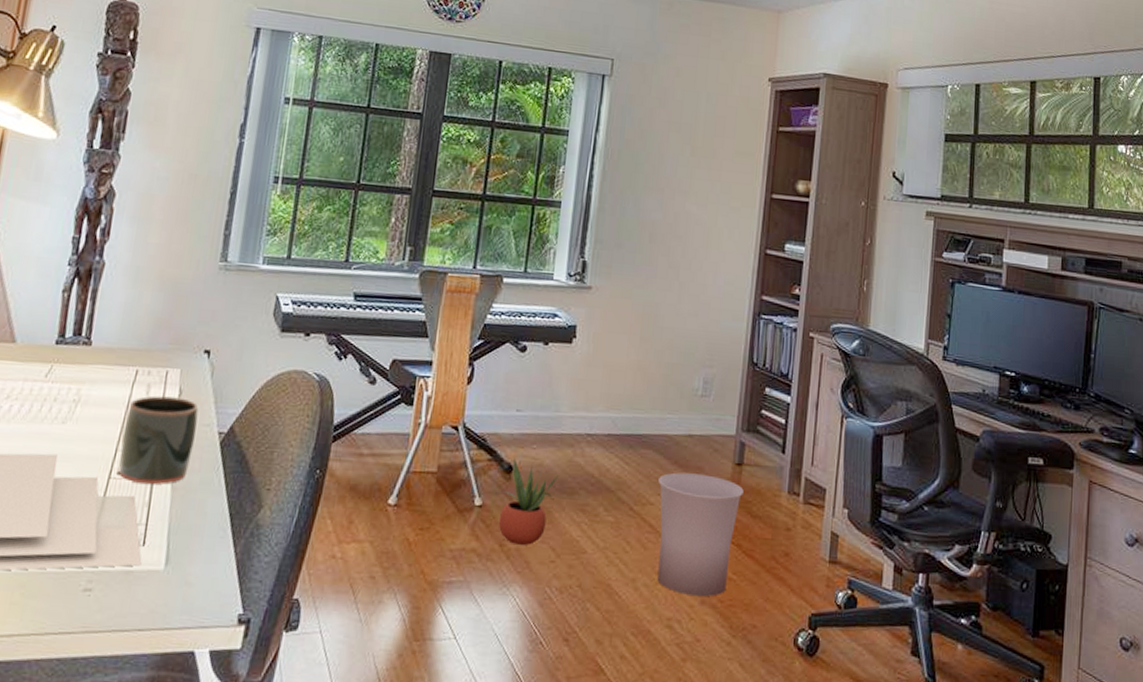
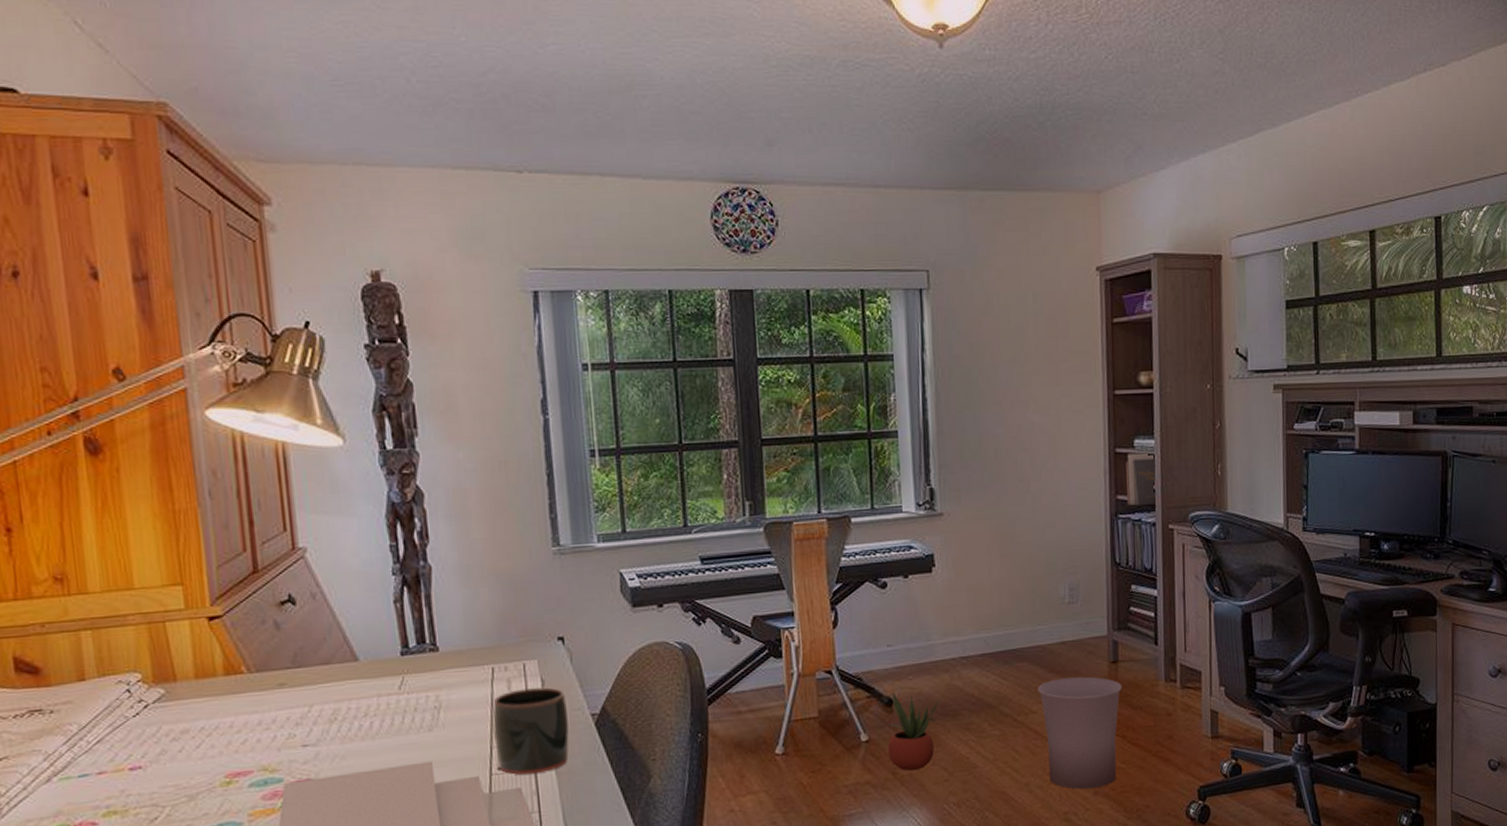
books: none [772,256,805,311] -> present [1126,452,1156,507]

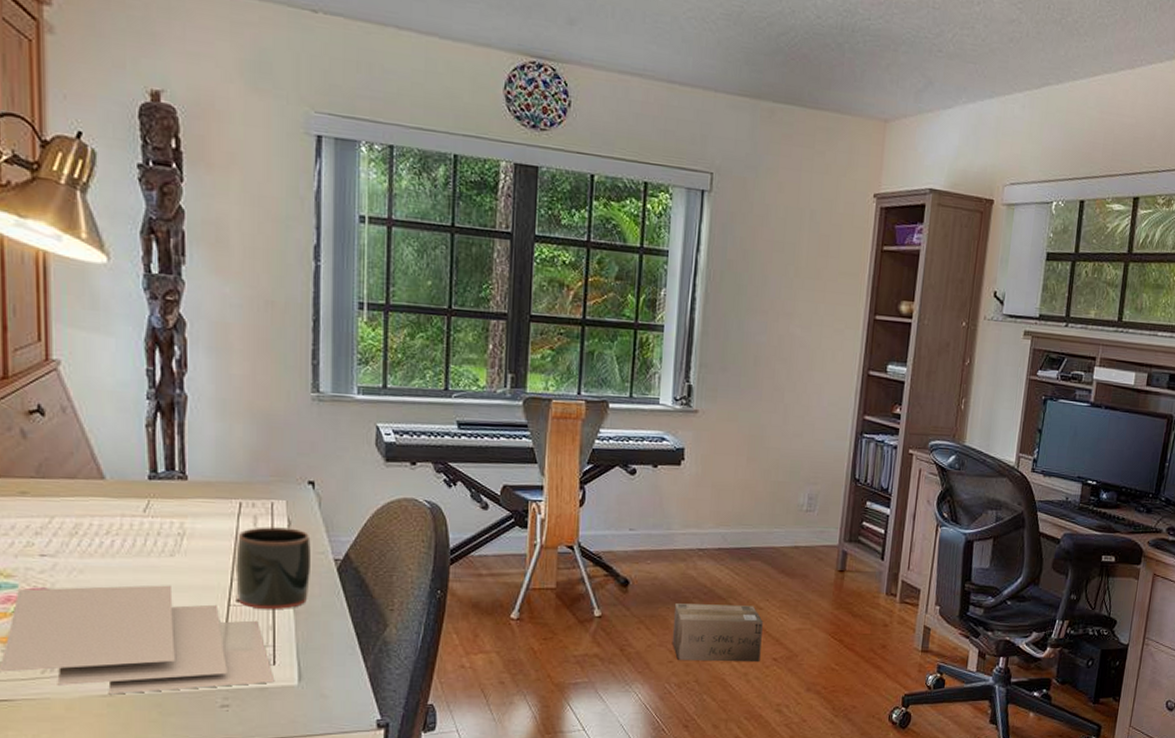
potted plant: present [887,691,939,771] -> none [618,573,672,649]
cardboard box: none [943,710,1040,777] -> present [672,603,763,663]
waste bin: present [1038,677,1122,790] -> none [767,580,846,685]
books: present [1126,452,1156,507] -> none [873,377,907,430]

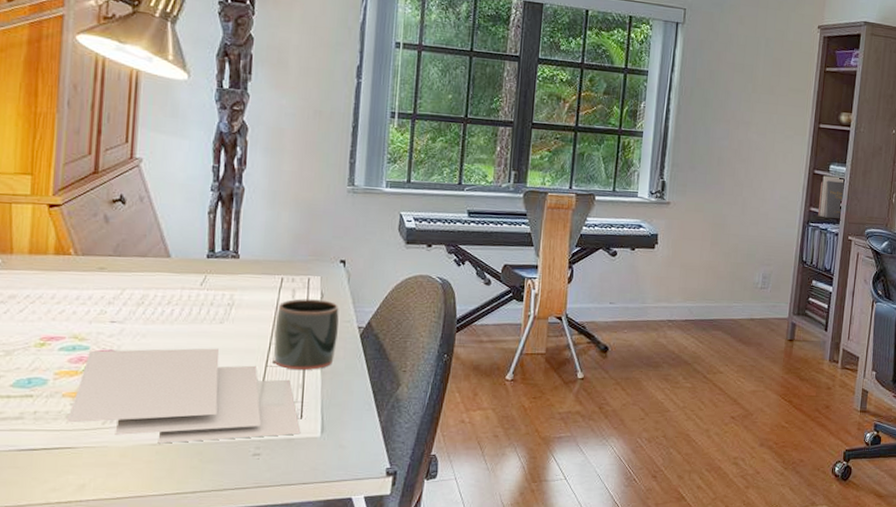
cardboard box: present [672,603,763,663] -> none [644,367,723,420]
books: none [873,377,907,430] -> present [818,175,846,220]

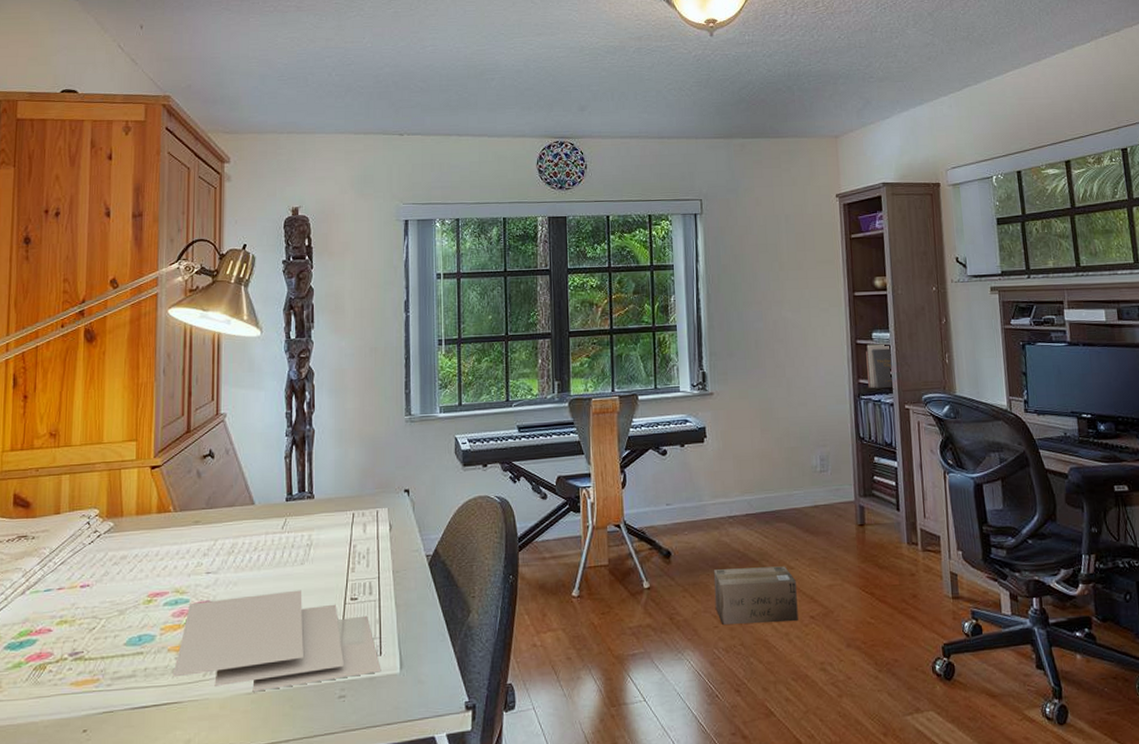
mug: present [273,298,339,370] -> none [350,531,408,605]
cardboard box: none [644,367,723,420] -> present [713,566,798,625]

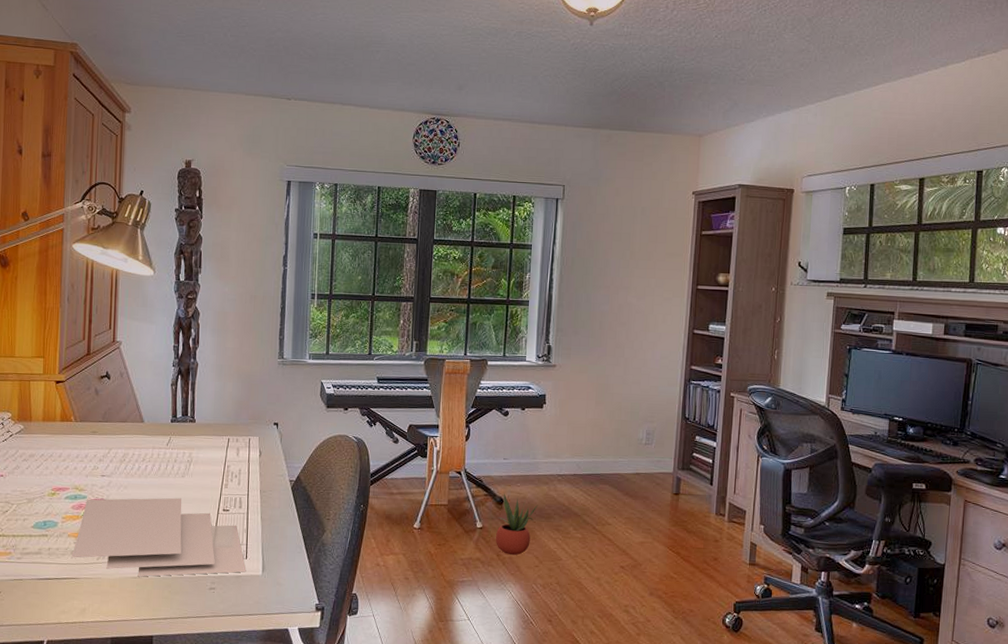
potted plant: none [665,545,710,616] -> present [495,493,538,555]
cardboard box: present [713,566,798,625] -> none [537,518,612,569]
books: present [866,343,893,389] -> none [699,335,726,377]

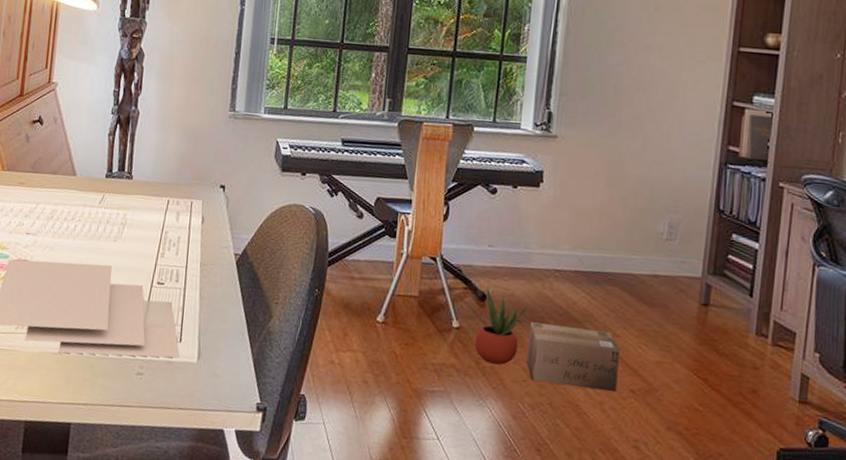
cardboard box: none [537,518,612,569] -> present [526,322,620,393]
books: none [699,335,726,377] -> present [739,108,775,162]

